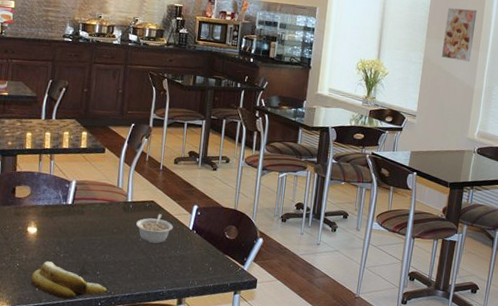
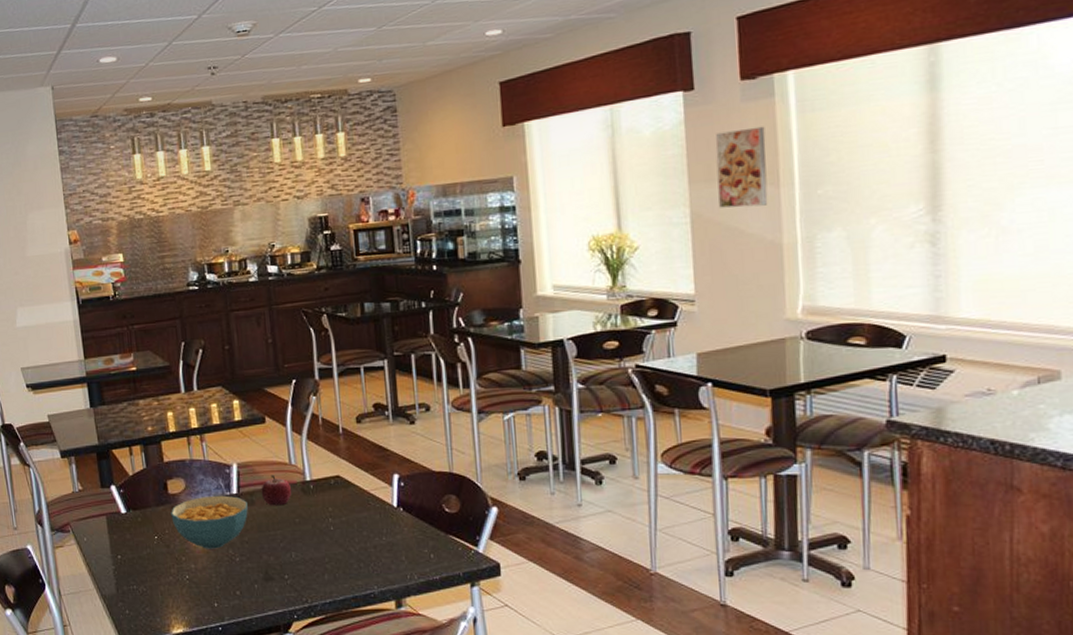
cereal bowl: none [14,203,78,245] -> present [171,495,248,549]
banana: present [31,261,108,300] -> none [206,569,303,615]
fruit: none [91,193,116,218] -> present [261,474,292,506]
legume: present [136,214,174,244] -> none [322,491,372,531]

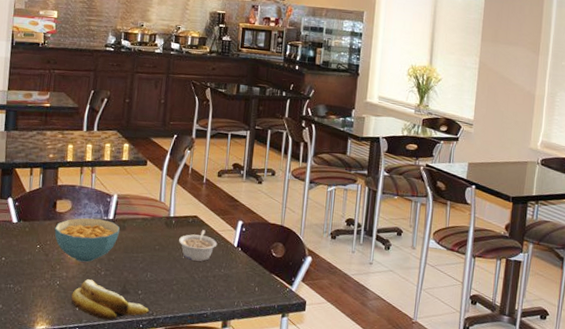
banana: none [206,569,303,615] -> present [71,279,150,321]
fruit: present [261,474,292,506] -> none [132,208,158,234]
legume: none [322,491,372,531] -> present [179,230,218,262]
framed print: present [715,126,768,208] -> none [498,9,535,66]

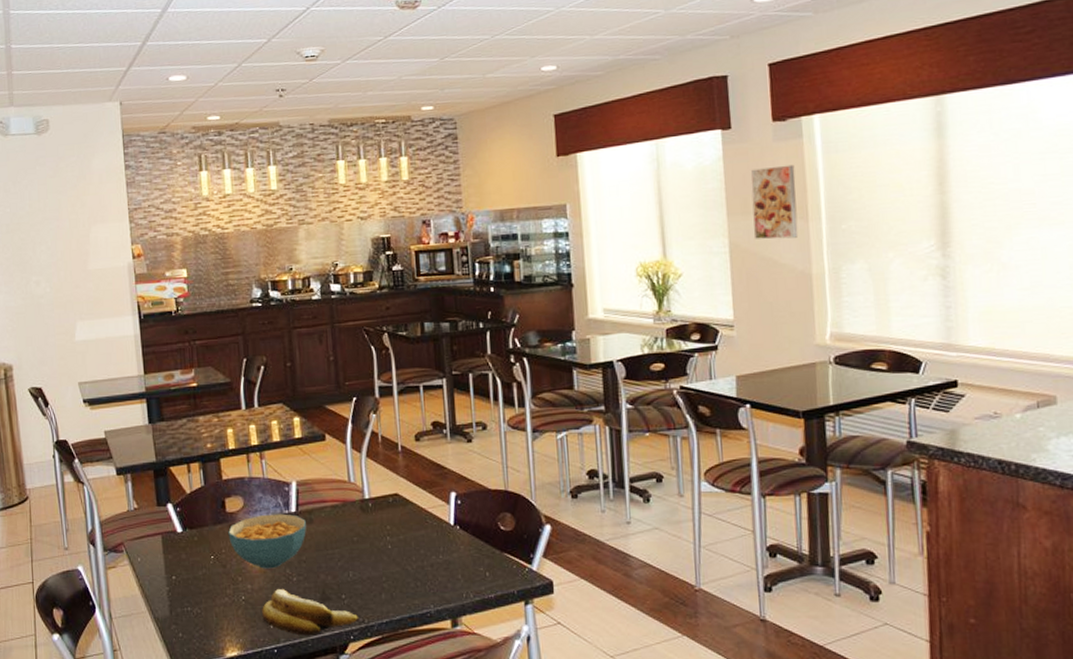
legume: present [179,230,218,262] -> none [381,509,429,549]
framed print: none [498,9,535,66] -> present [750,164,798,240]

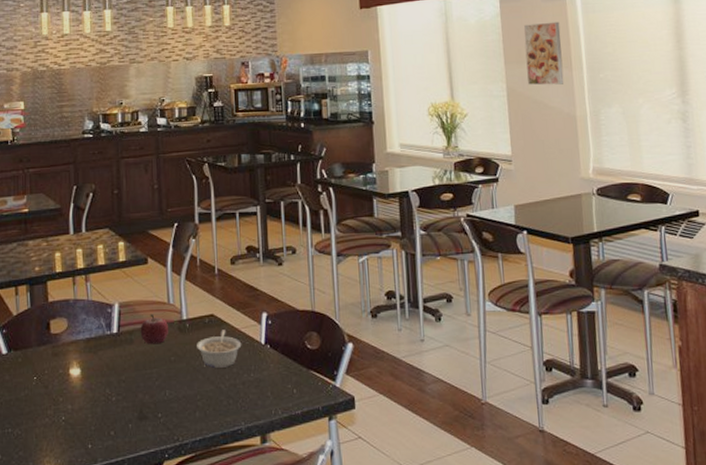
cereal bowl: present [228,513,306,569] -> none [52,334,127,389]
banana: present [262,589,359,636] -> none [81,409,174,455]
fruit: none [320,492,351,524] -> present [140,314,169,345]
legume: none [381,509,429,549] -> present [197,329,242,368]

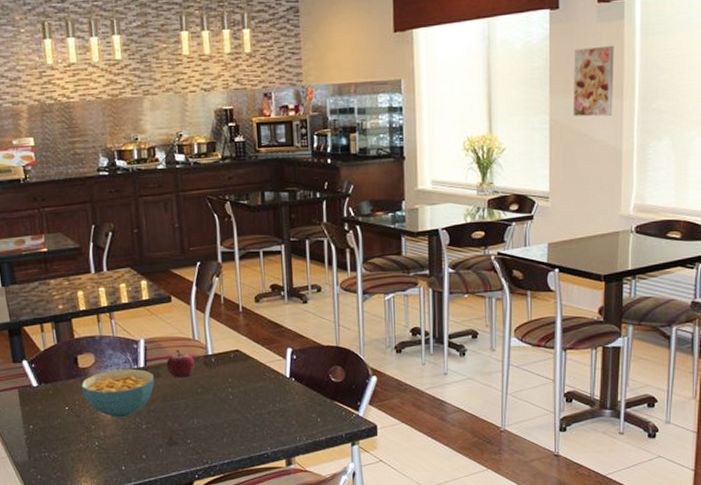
cereal bowl: none [52,334,127,389] -> present [81,368,154,418]
legume: present [197,329,242,368] -> none [223,364,267,399]

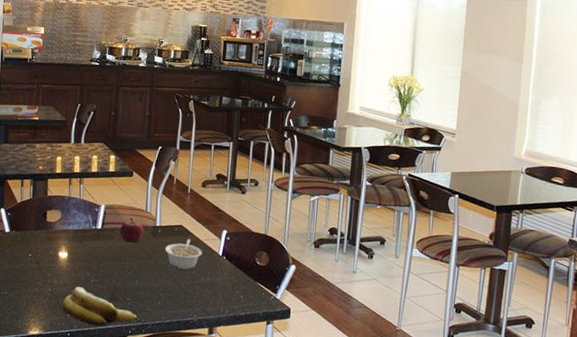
cereal bowl: present [81,368,154,418] -> none [45,227,108,270]
banana: none [114,436,203,476] -> present [62,287,138,327]
legume: none [223,364,267,399] -> present [165,239,203,270]
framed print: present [572,45,614,117] -> none [480,18,518,75]

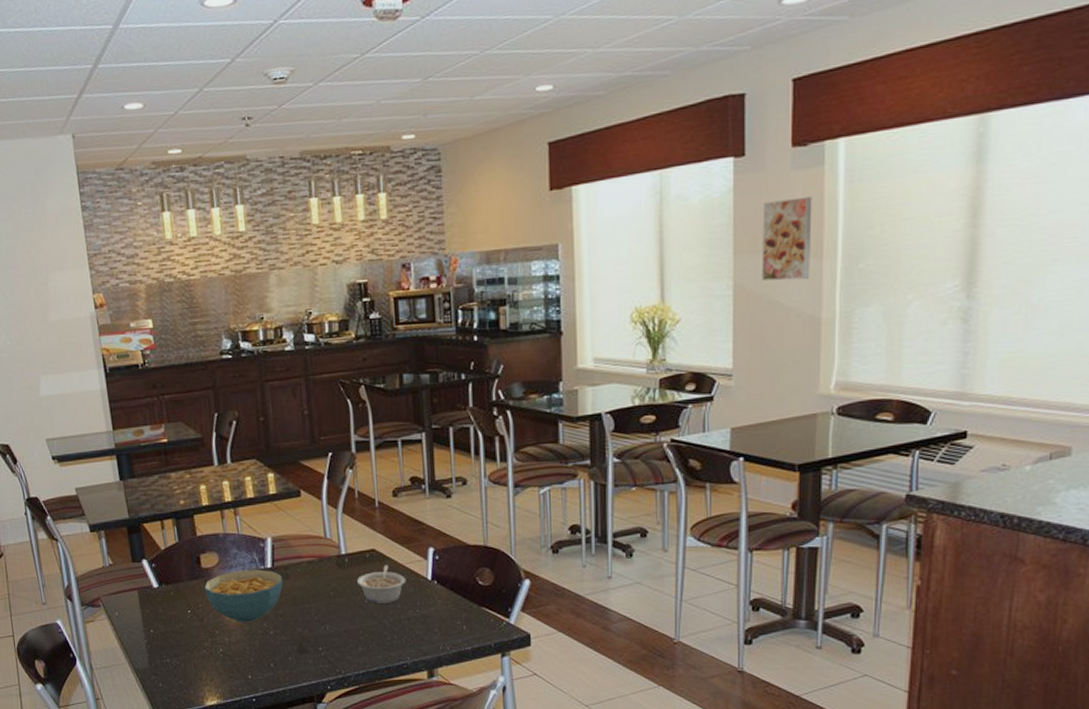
cereal bowl: none [45,227,108,270] -> present [204,569,283,623]
banana: present [62,287,138,327] -> none [240,642,336,686]
fruit: present [120,217,144,243] -> none [295,548,327,580]
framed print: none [480,18,518,75] -> present [761,196,812,281]

